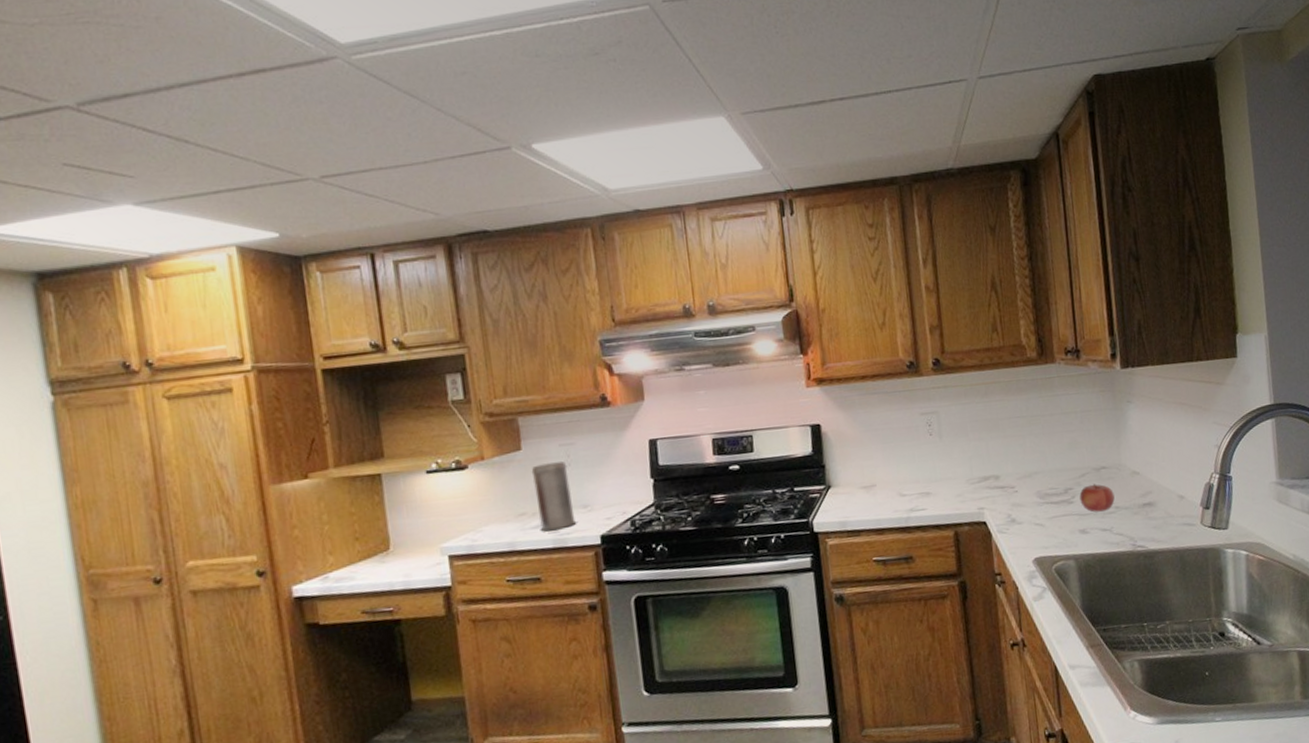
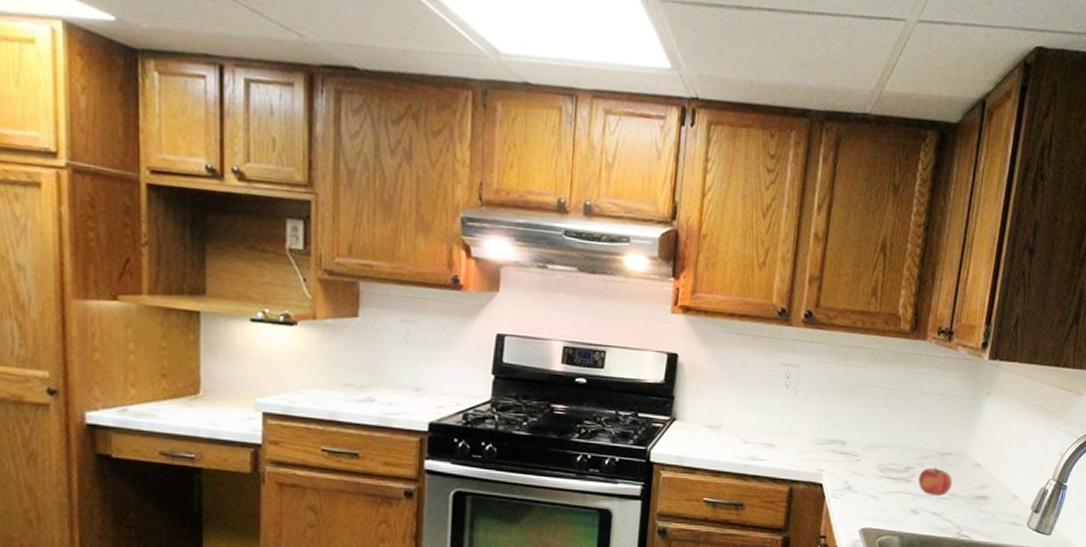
canister: present [531,461,576,532] -> none [365,336,405,409]

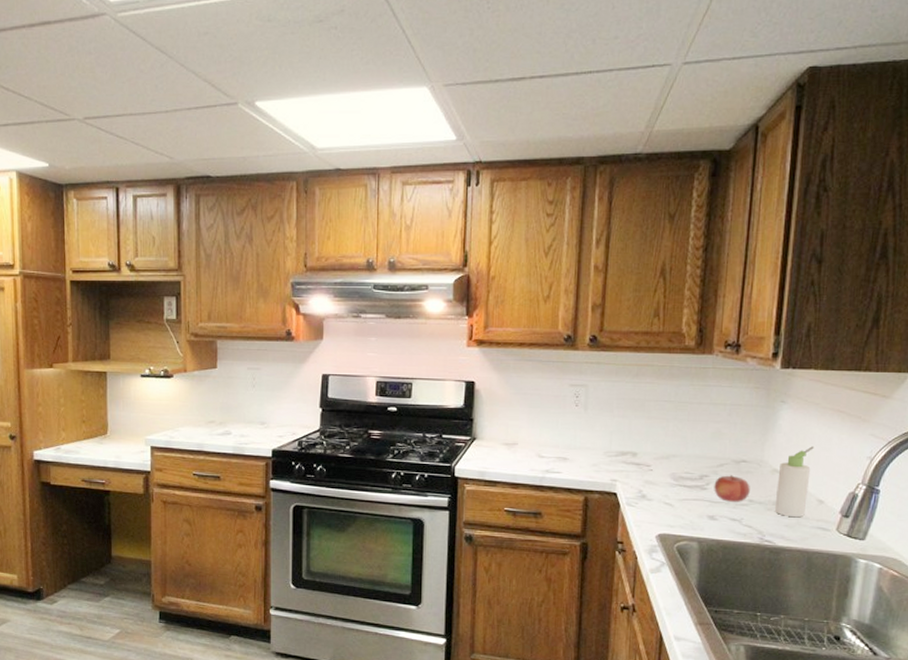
bottle: none [972,440,1013,513] -> present [774,446,814,518]

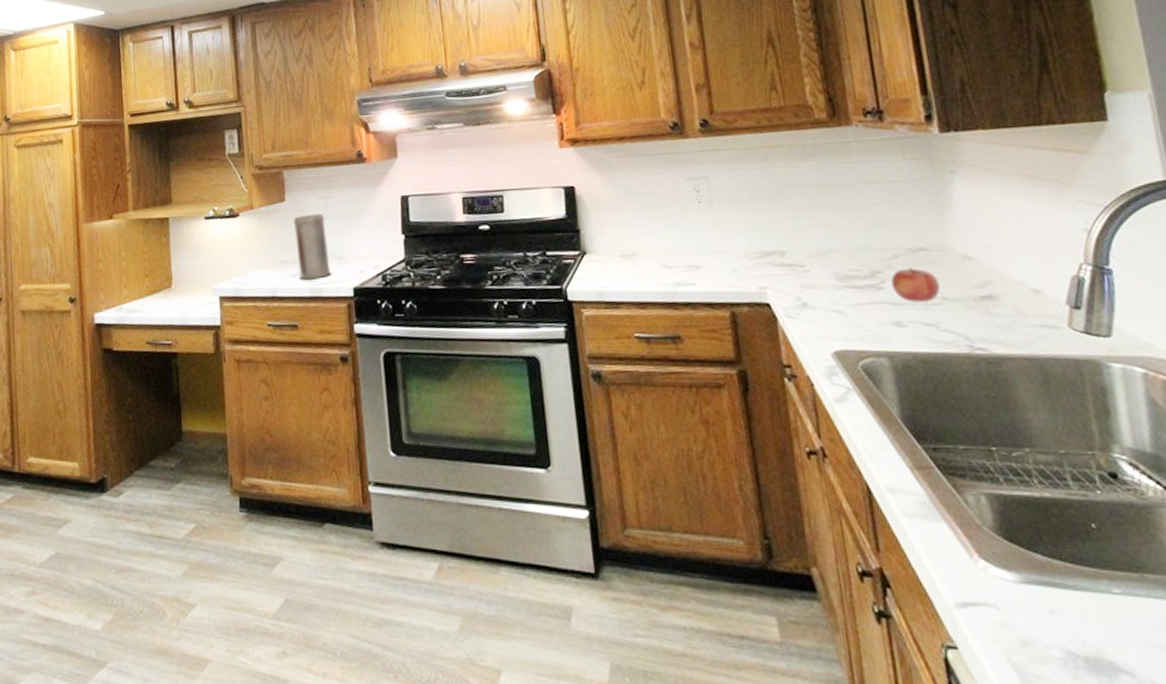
canister: none [223,382,253,440] -> present [293,214,331,281]
bottle: present [774,446,814,518] -> none [970,222,1020,315]

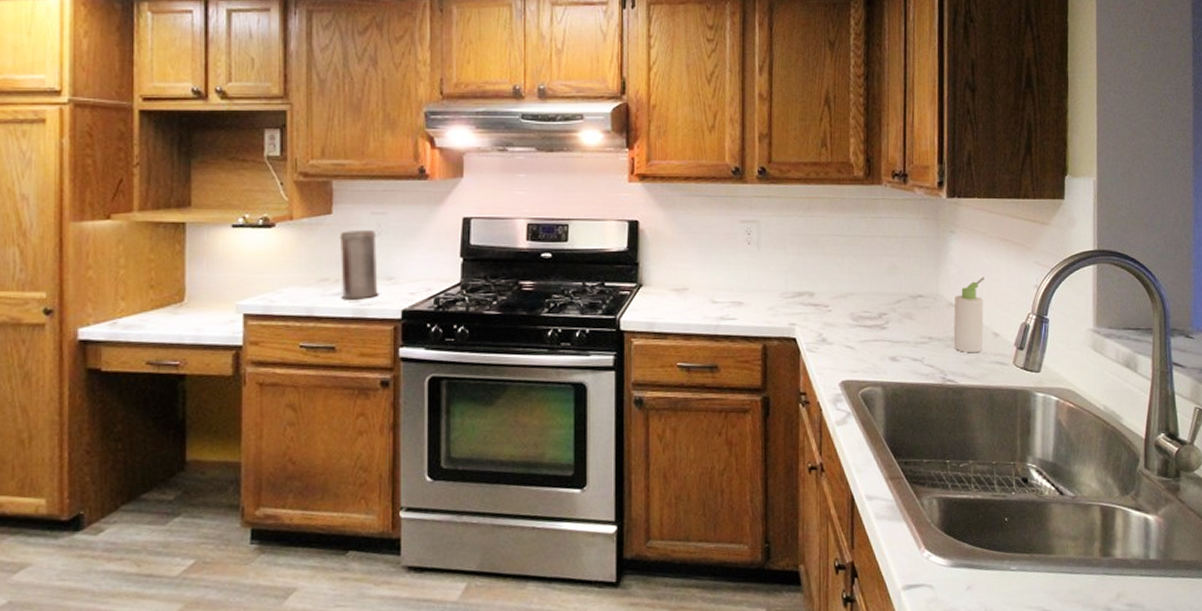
fruit: present [891,268,940,302] -> none [893,312,928,341]
bottle: none [970,222,1020,315] -> present [953,277,985,353]

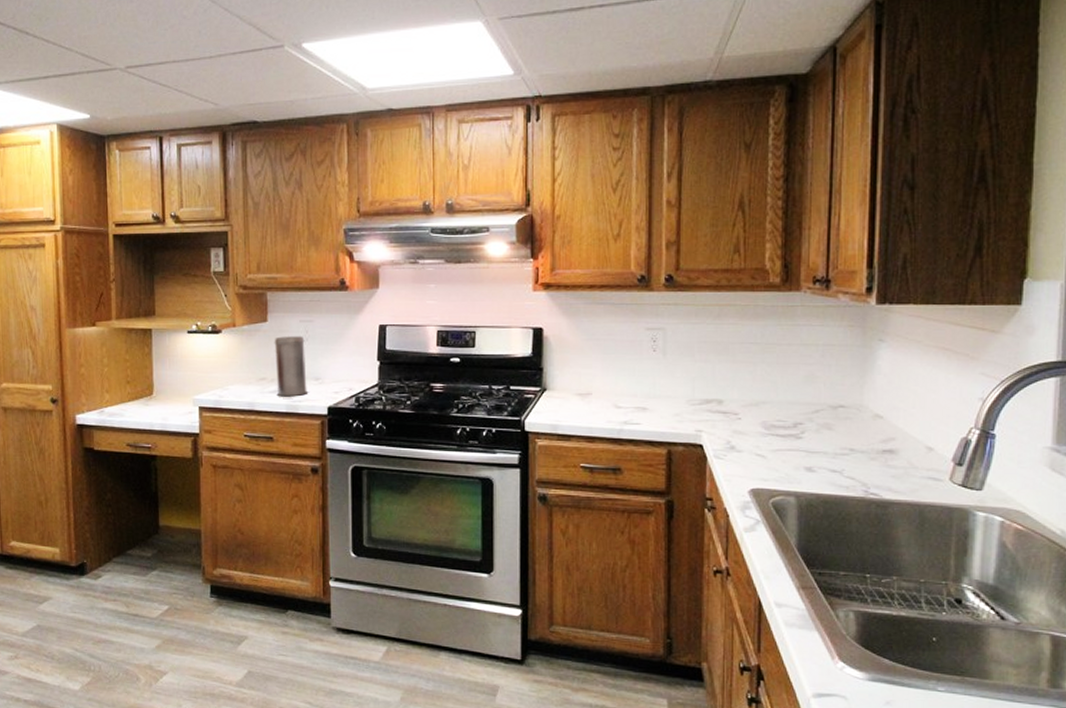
bottle: present [953,277,985,353] -> none [878,388,918,467]

